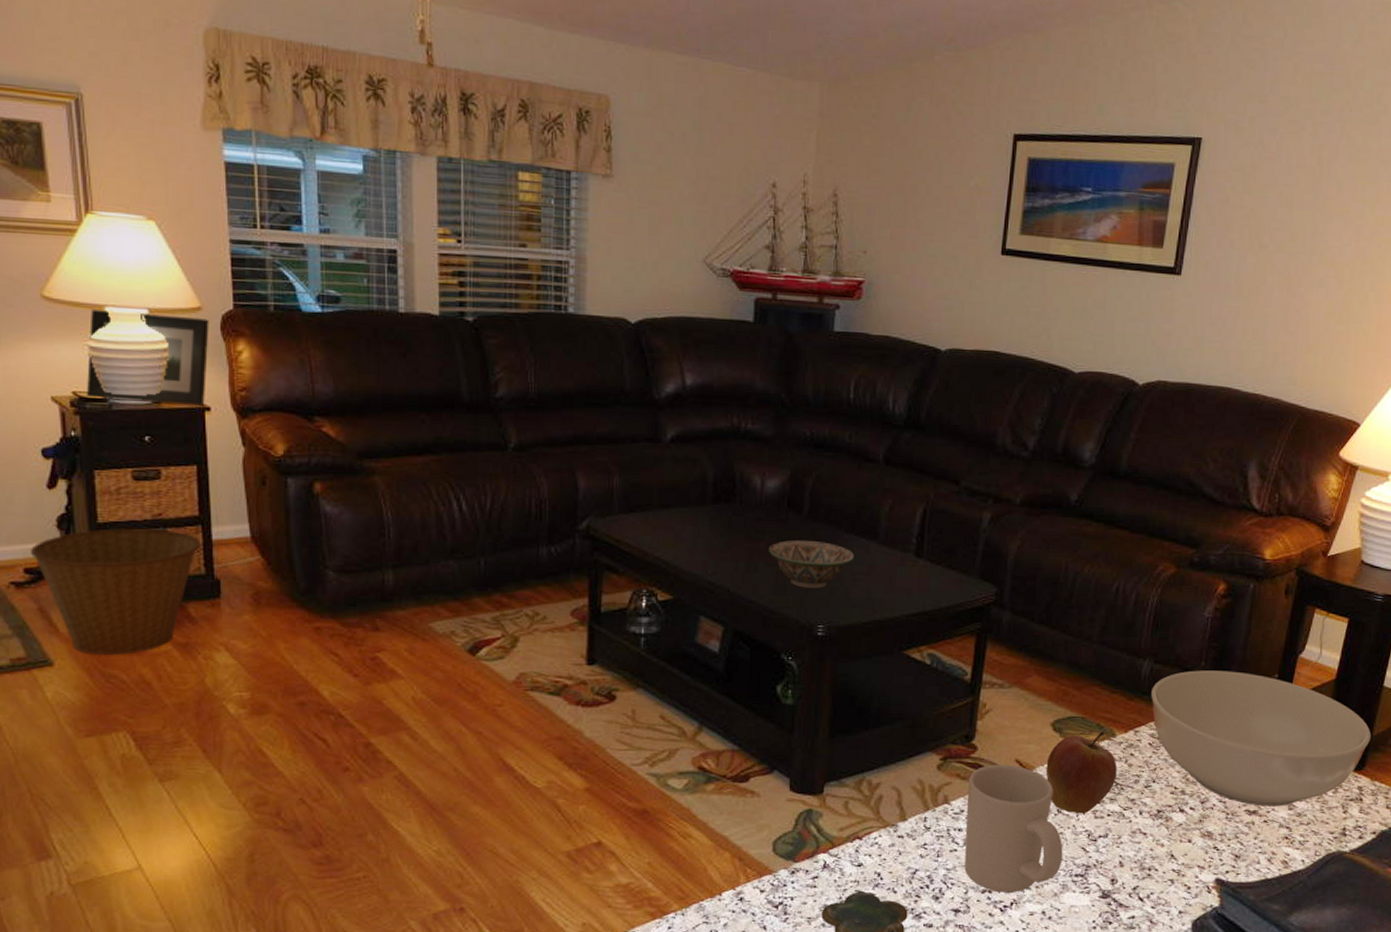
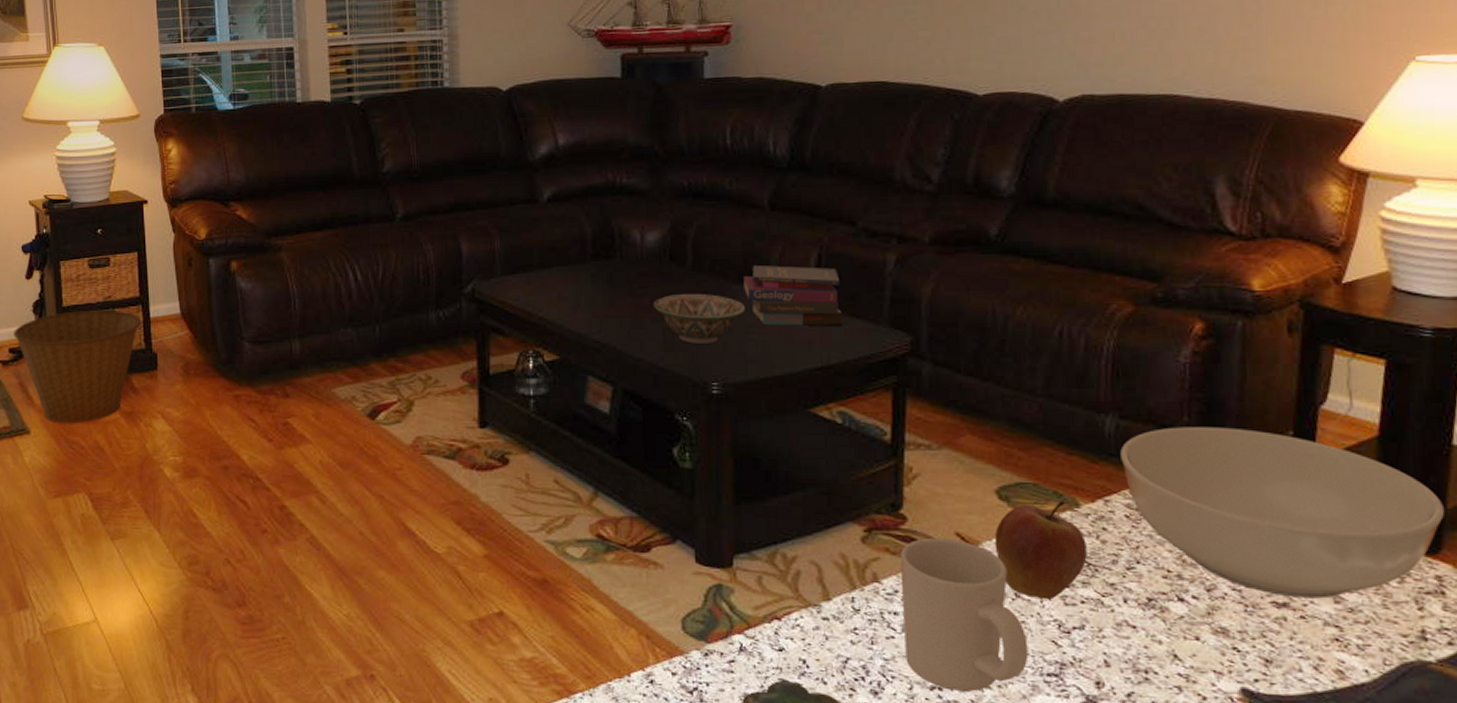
picture frame: present [86,310,209,406] -> none [54,124,146,200]
books: none [853,517,941,576] -> present [742,265,843,326]

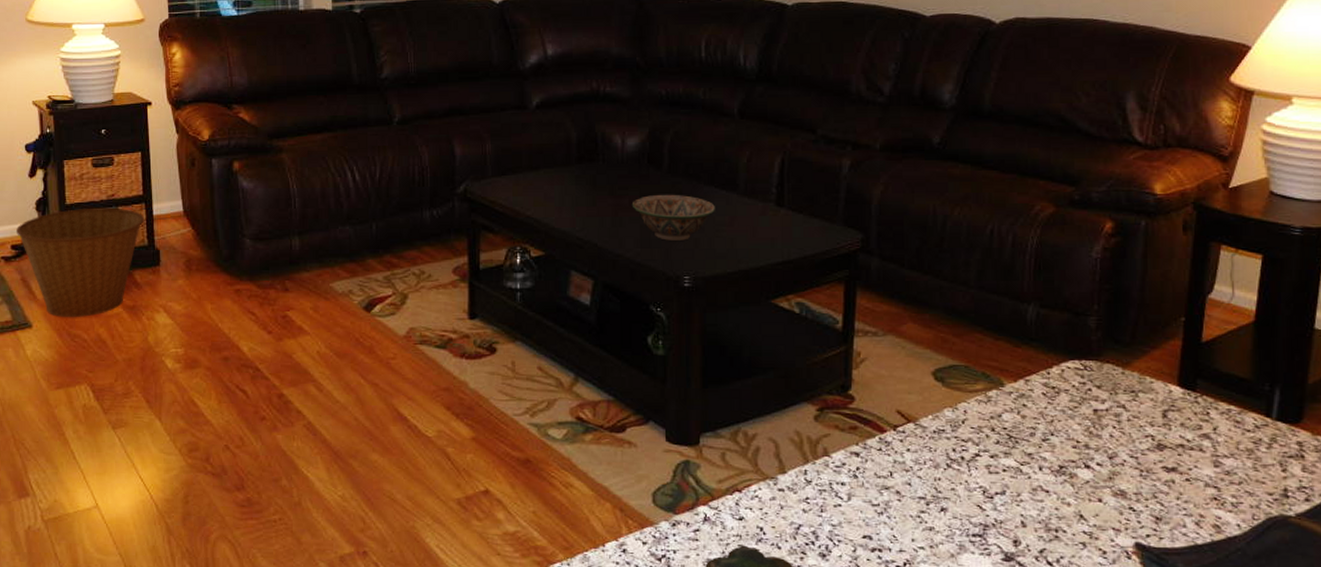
books: present [742,265,843,326] -> none [713,169,803,224]
mug: present [899,537,1029,692] -> none [847,415,957,552]
fruit: present [994,500,1087,600] -> none [930,380,1009,469]
bowl: present [1120,427,1445,599] -> none [1040,314,1307,463]

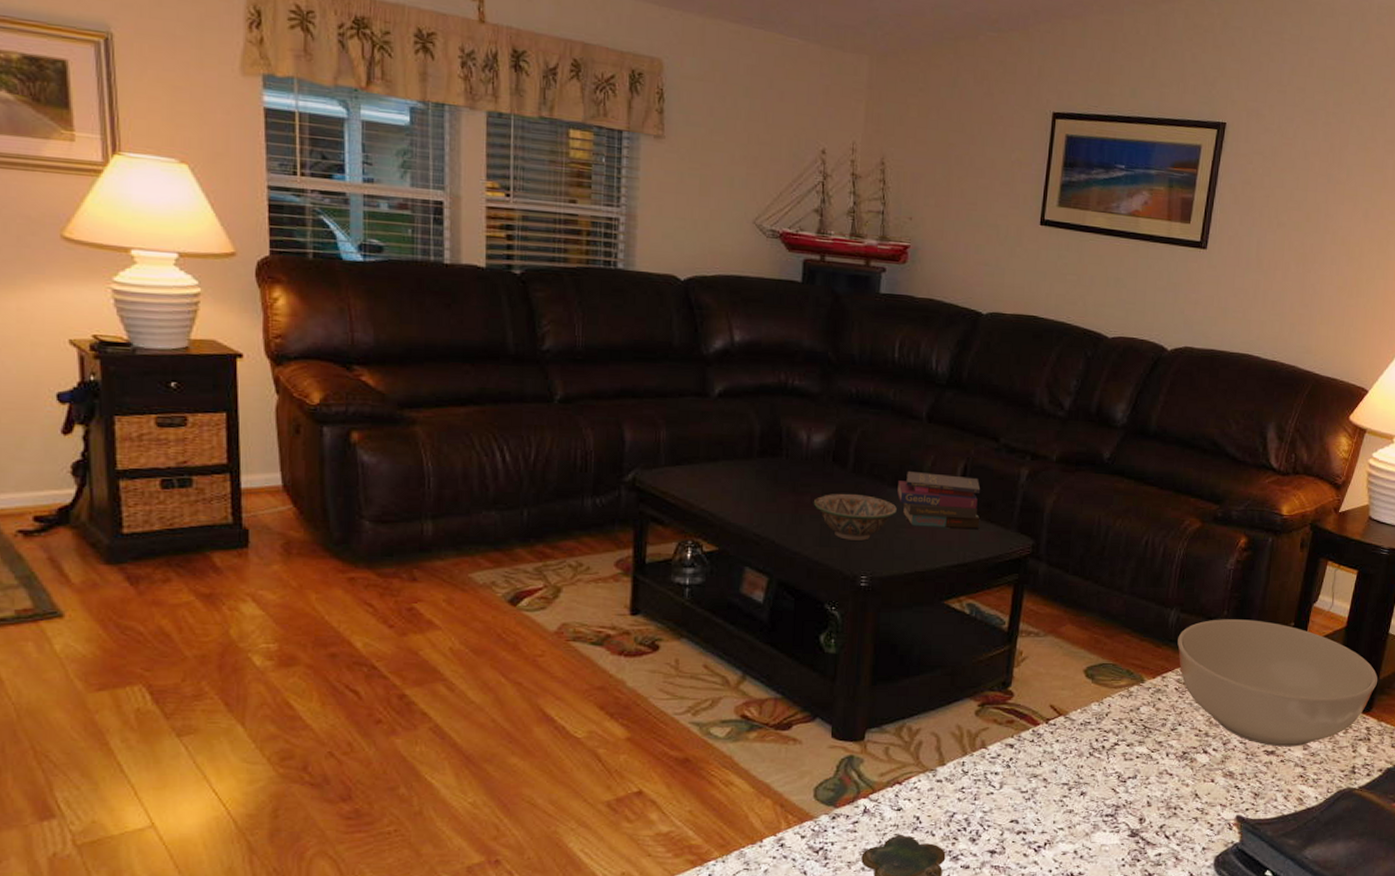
basket: present [15,207,145,318] -> none [40,475,230,607]
books: none [713,169,803,224] -> present [896,472,981,529]
bowl: none [1040,314,1307,463] -> present [1177,619,1378,747]

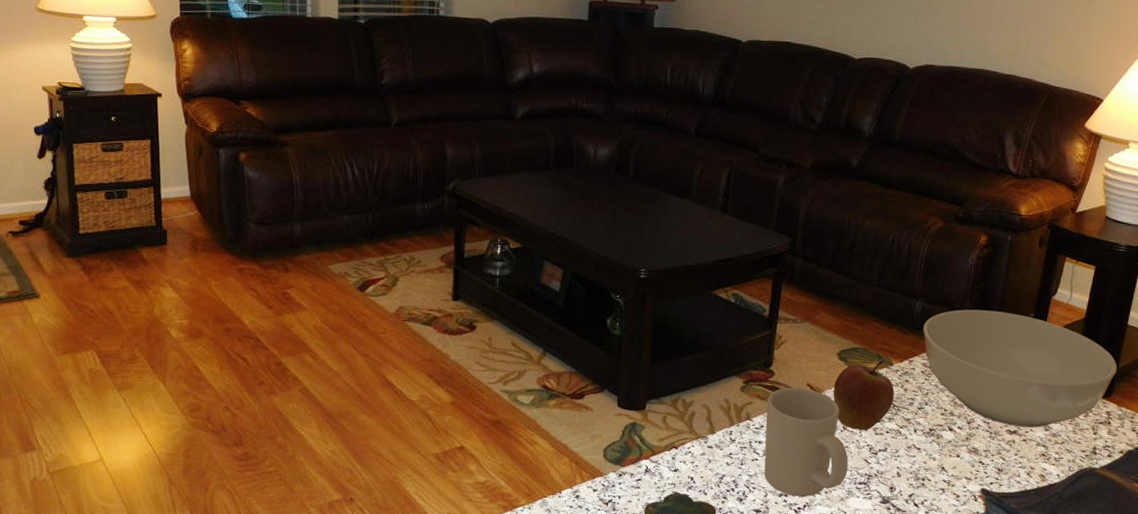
decorative bowl: present [813,493,897,541] -> none [599,198,670,239]
books: present [896,472,981,529] -> none [670,179,743,228]
mug: none [1000,709,1095,833] -> present [764,387,848,497]
fruit: none [1078,677,1146,757] -> present [833,361,894,431]

